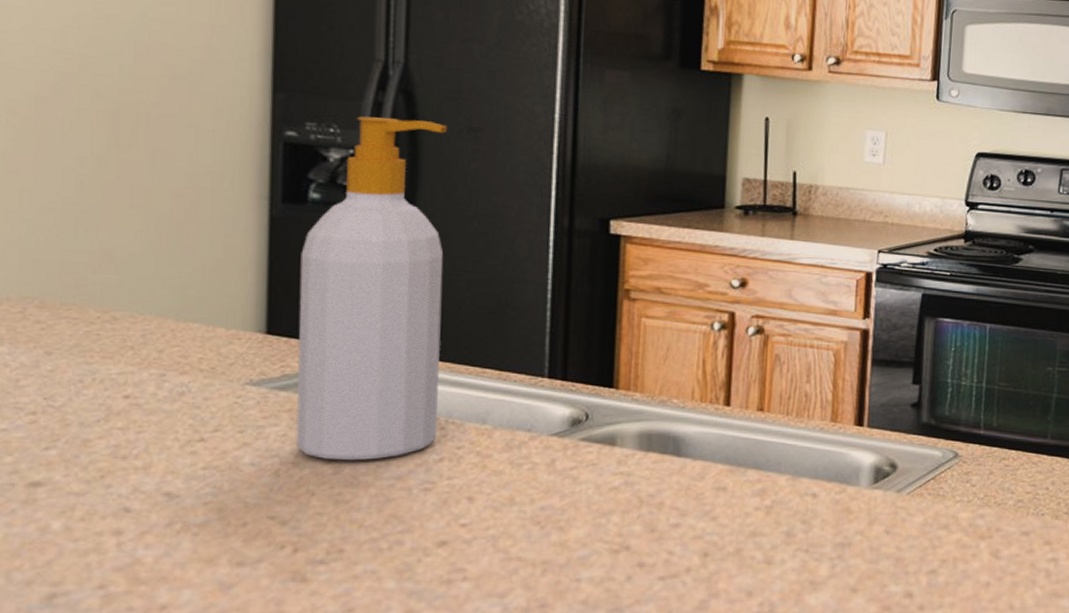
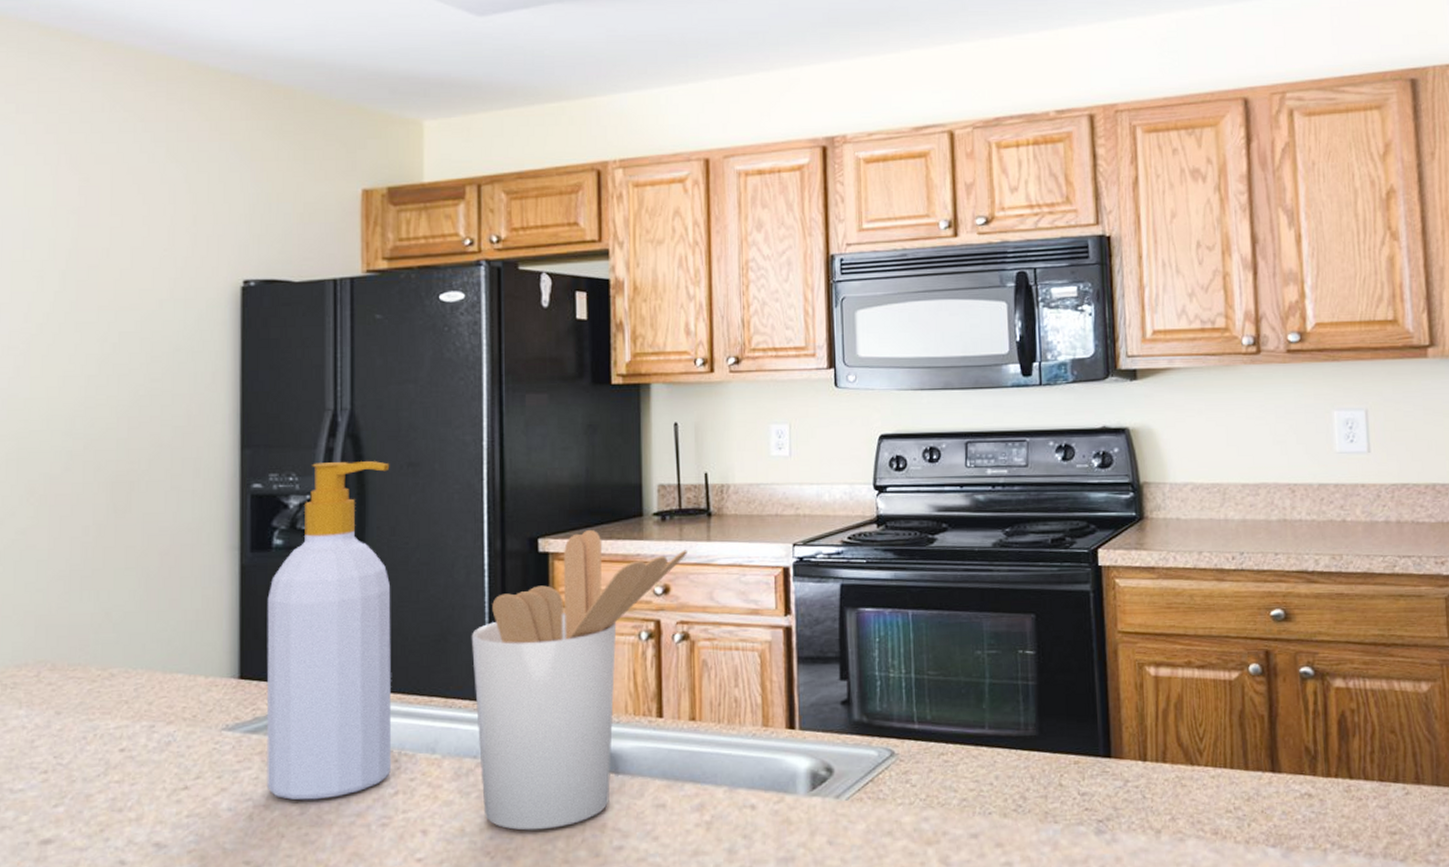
utensil holder: none [531,215,769,504] -> present [471,529,687,831]

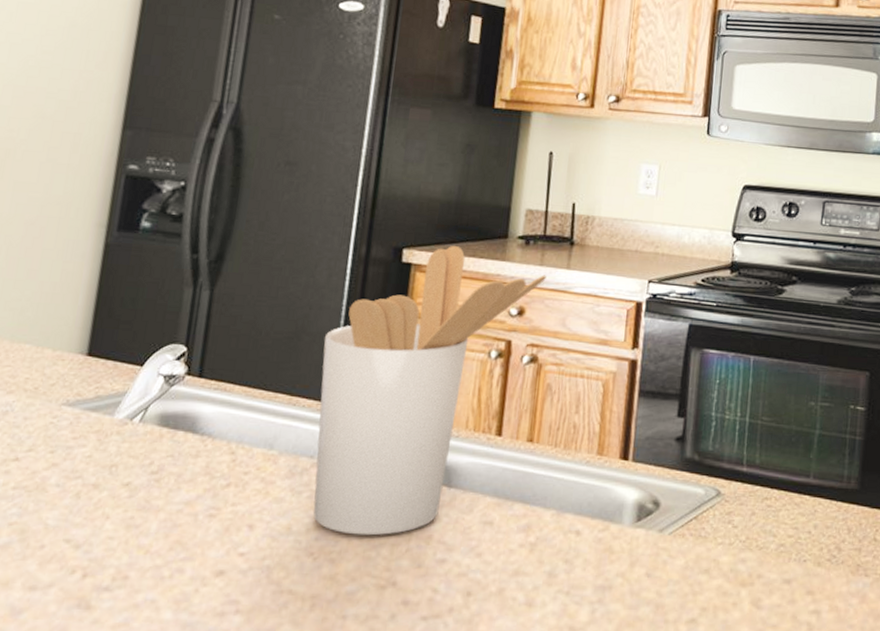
soap bottle: present [266,461,392,800] -> none [98,151,268,484]

